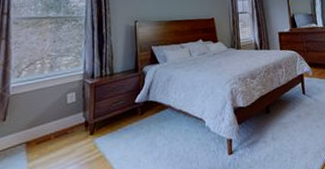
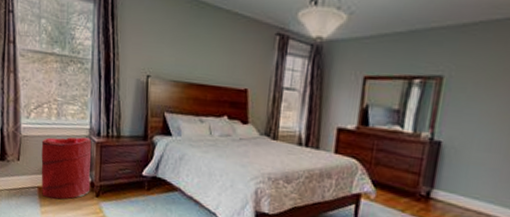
laundry hamper: none [30,82,86,152] -> present [41,137,92,200]

